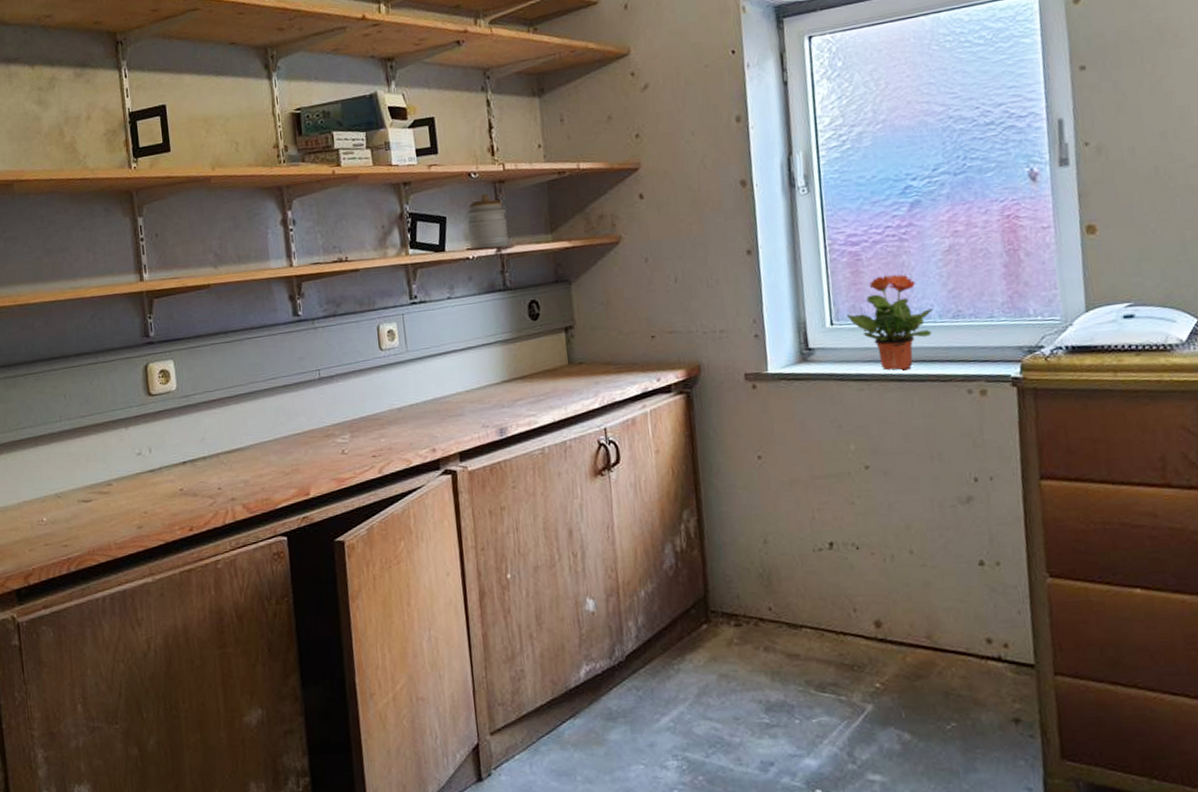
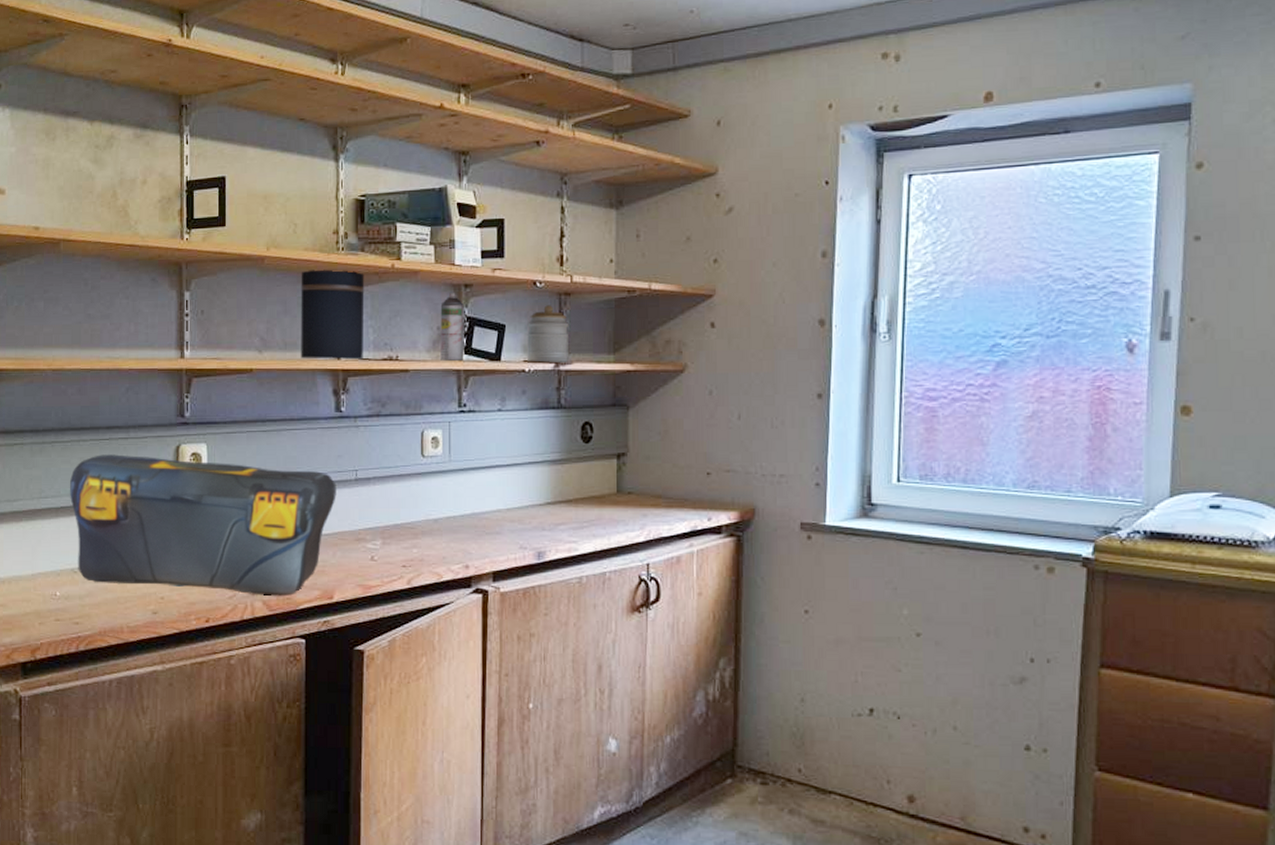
toolbox: none [45,375,303,505] -> present [69,454,336,597]
cylinder: none [246,181,315,269] -> present [301,269,365,360]
aerosol can: none [382,192,411,257] -> present [439,293,464,362]
potted plant: present [846,274,934,371] -> none [914,435,1008,538]

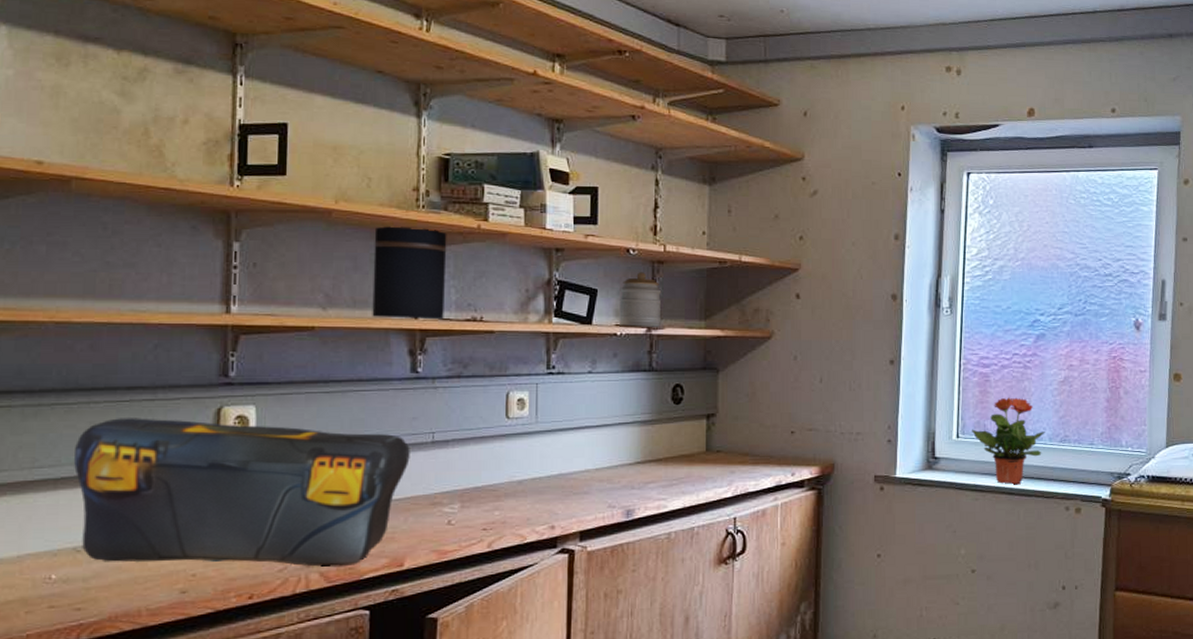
aerosol can: present [439,293,464,362] -> none [527,256,555,324]
potted plant: none [914,435,1008,538] -> present [971,397,1045,485]

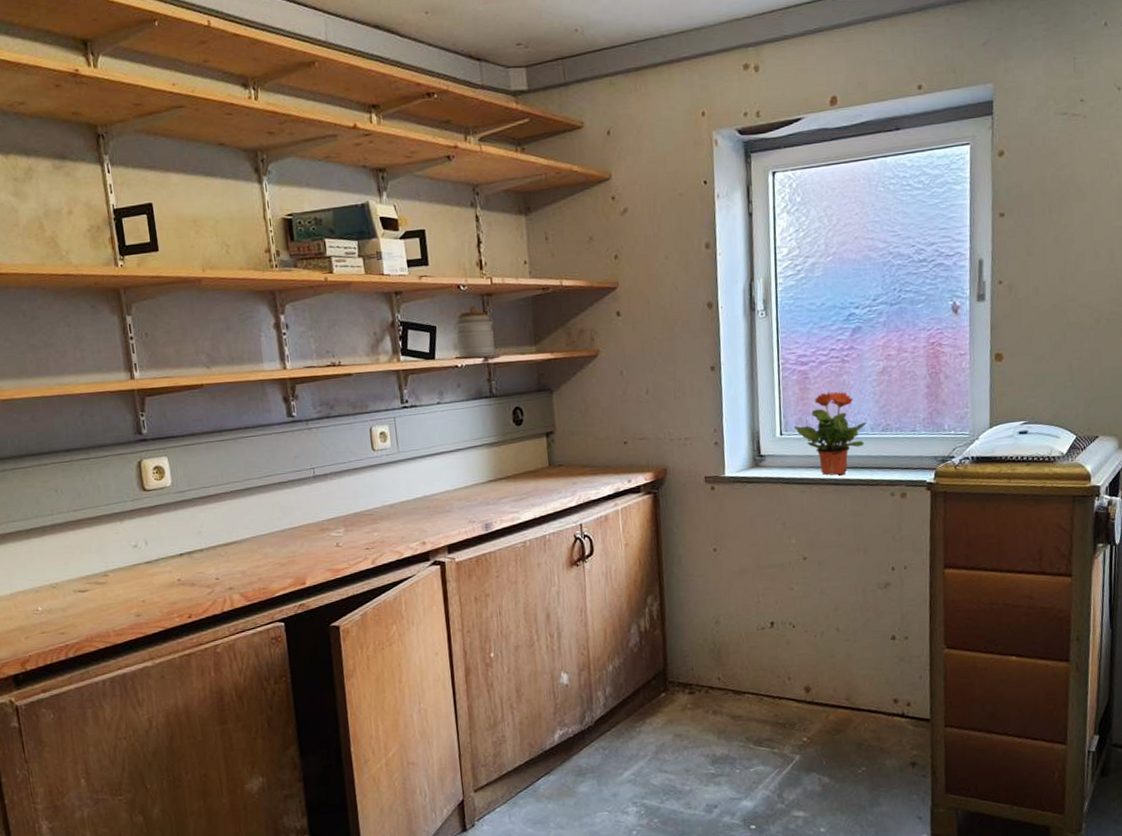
toolbox: present [73,418,410,568] -> none [36,472,298,594]
cylinder: present [372,226,447,320] -> none [238,285,308,371]

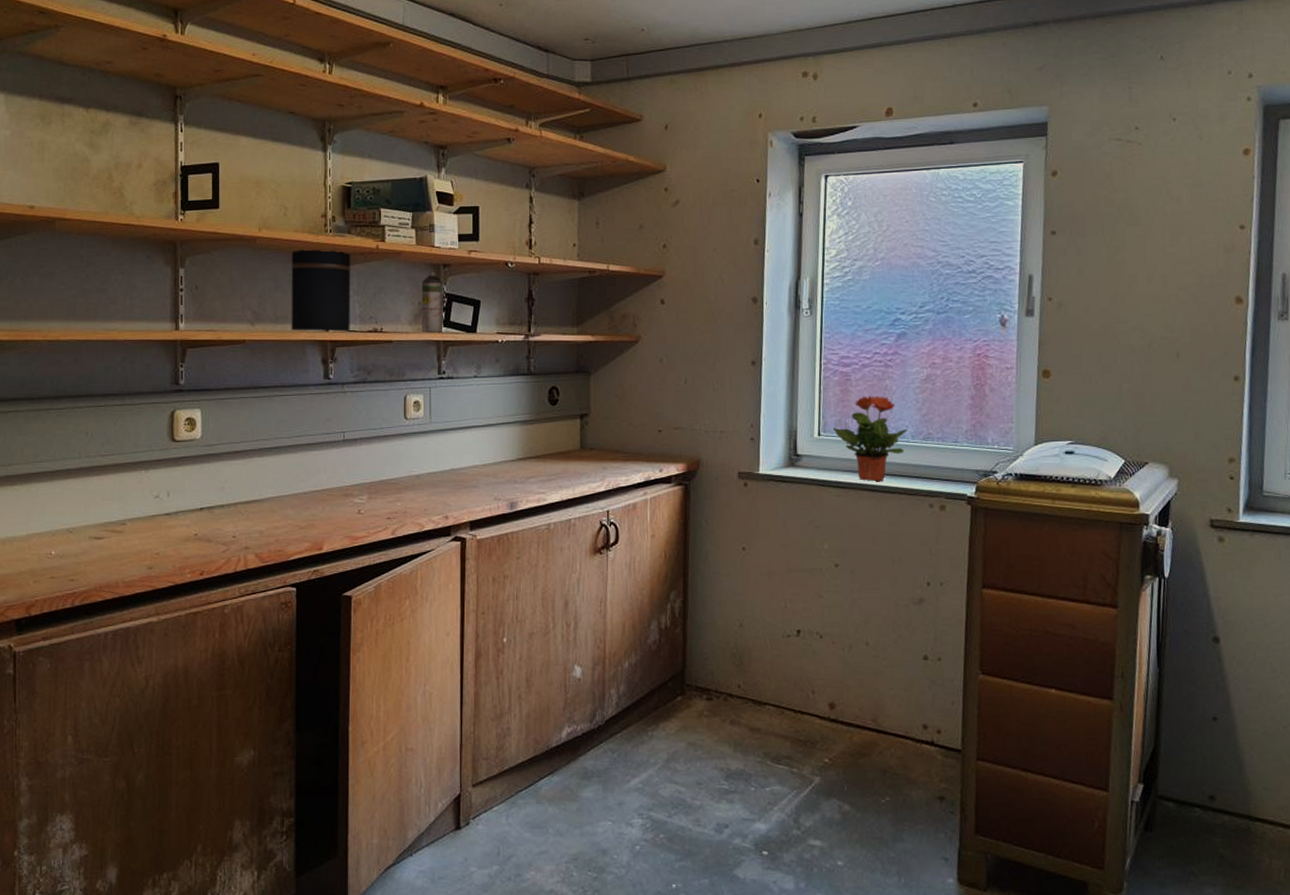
cylinder: none [238,285,308,371] -> present [291,249,351,332]
aerosol can: none [374,300,402,363] -> present [420,272,443,334]
jar: present [455,306,496,359] -> none [499,283,538,335]

